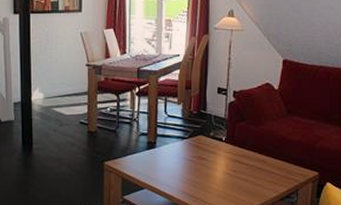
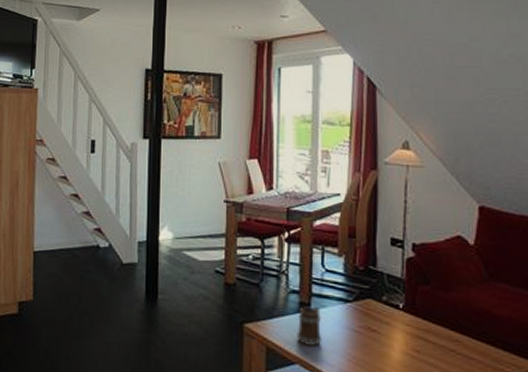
mug: none [145,144,164,175] -> present [297,306,321,347]

